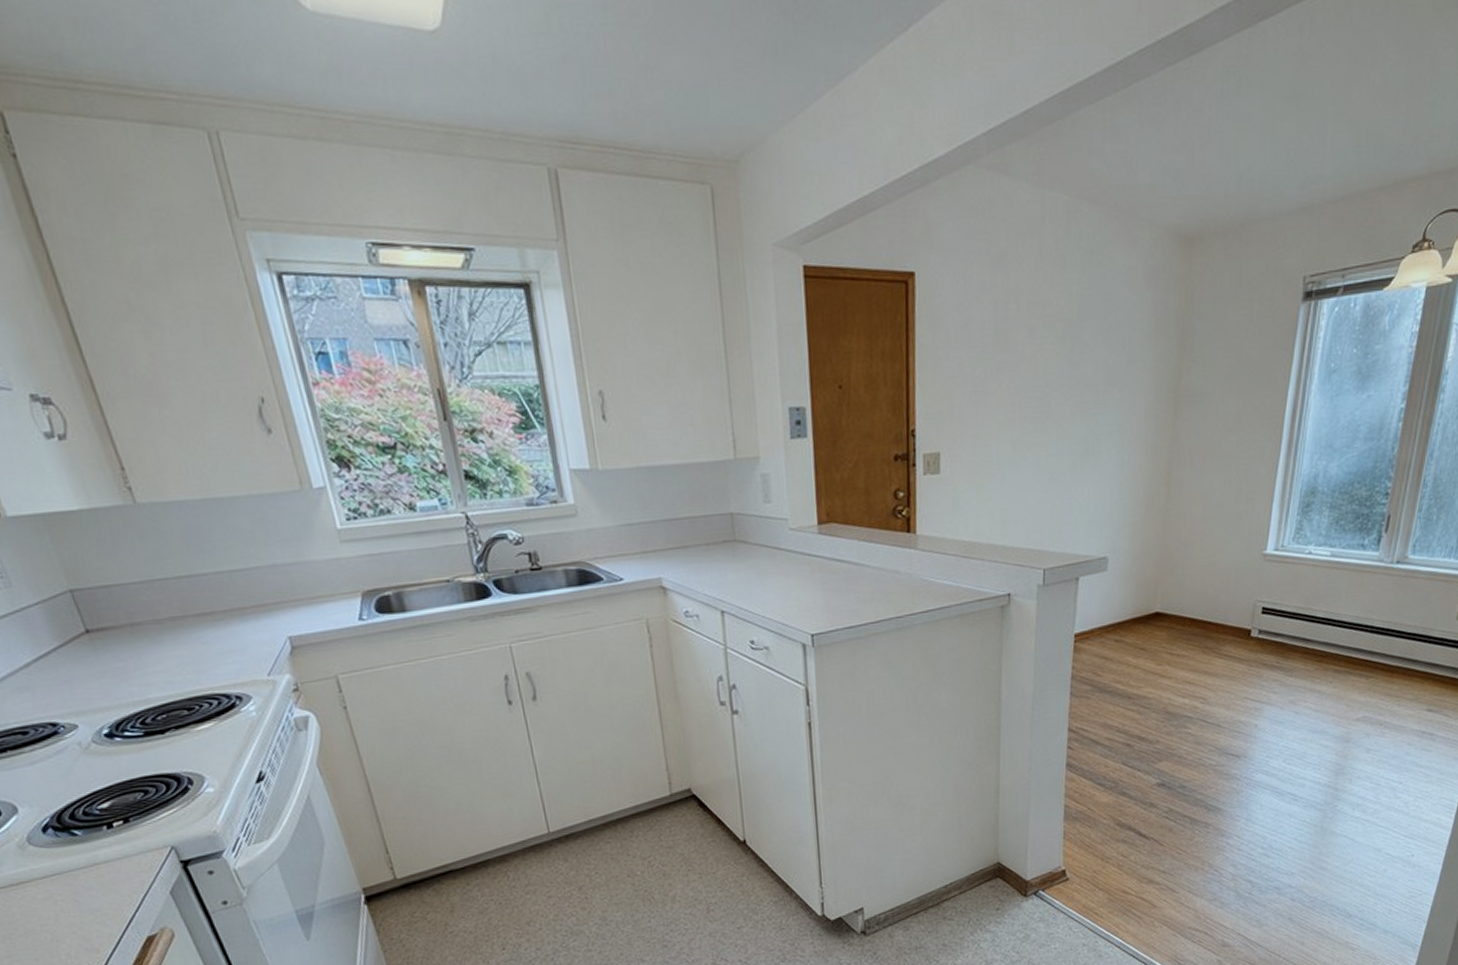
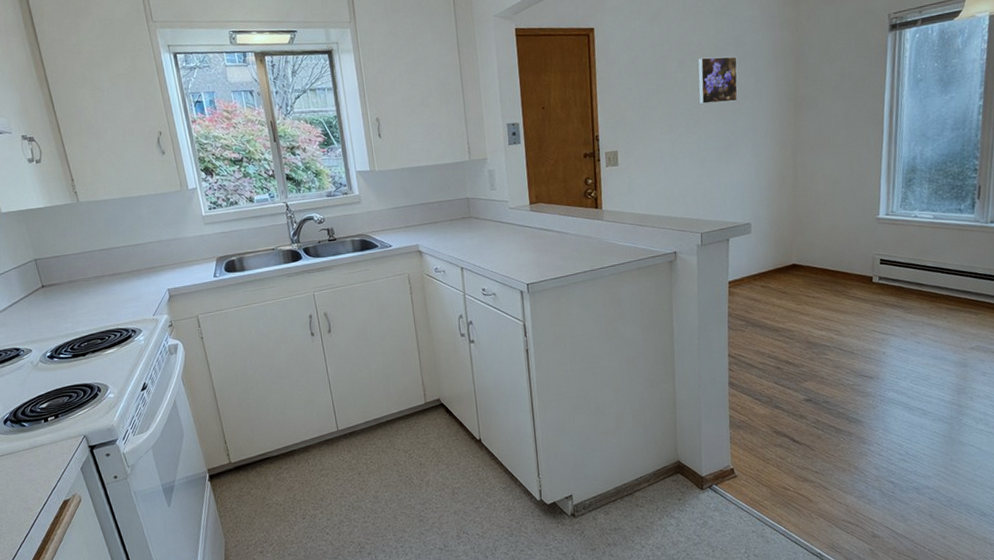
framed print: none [1051,324,1106,392] -> present [697,56,738,105]

